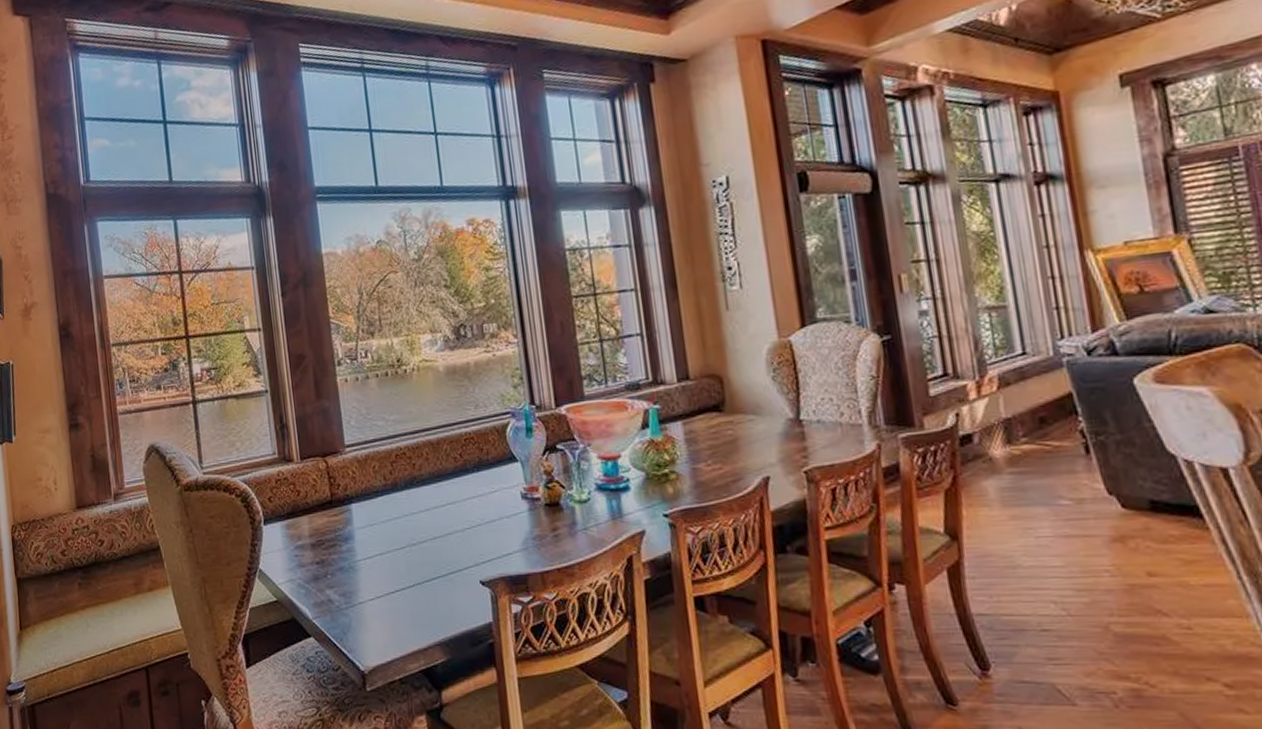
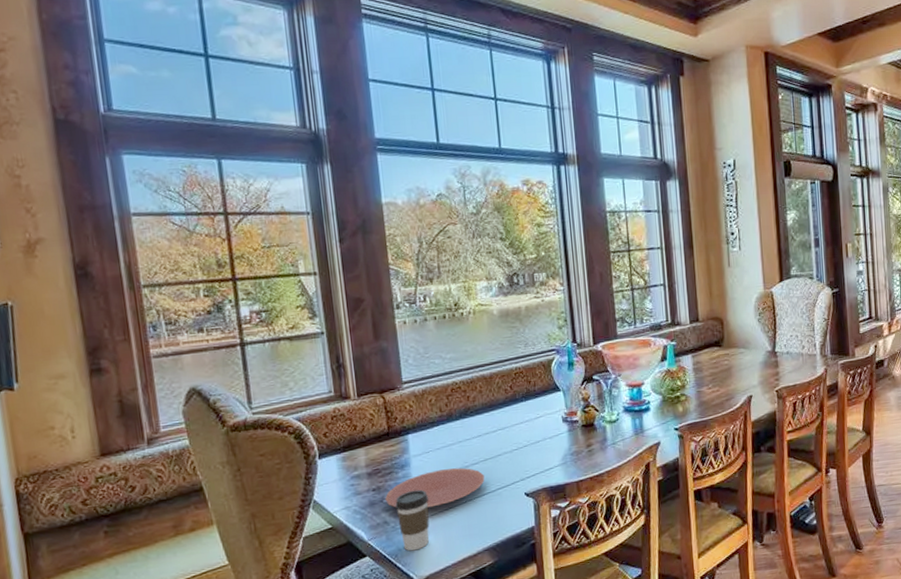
plate: none [329,545,434,588] -> present [385,467,485,508]
coffee cup: none [339,567,376,636] -> present [395,489,430,551]

